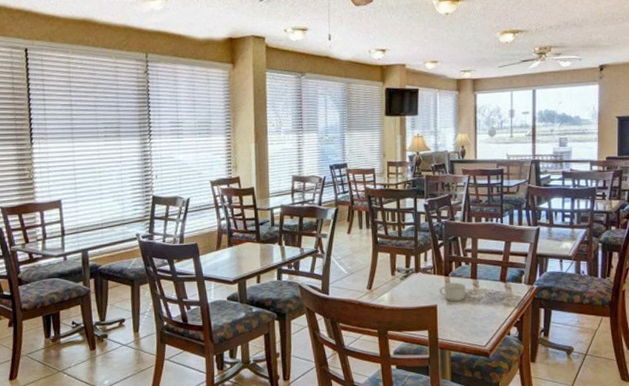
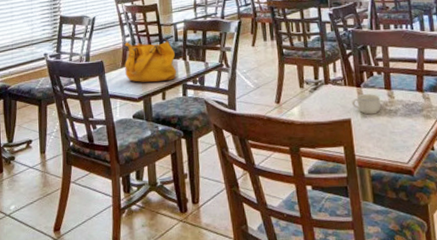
handbag: none [219,222,272,266] -> present [124,38,177,83]

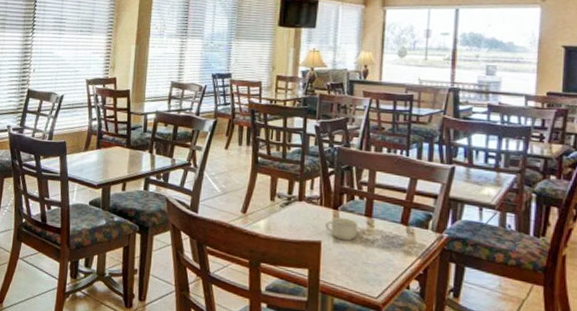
handbag: present [124,38,177,83] -> none [87,125,141,173]

